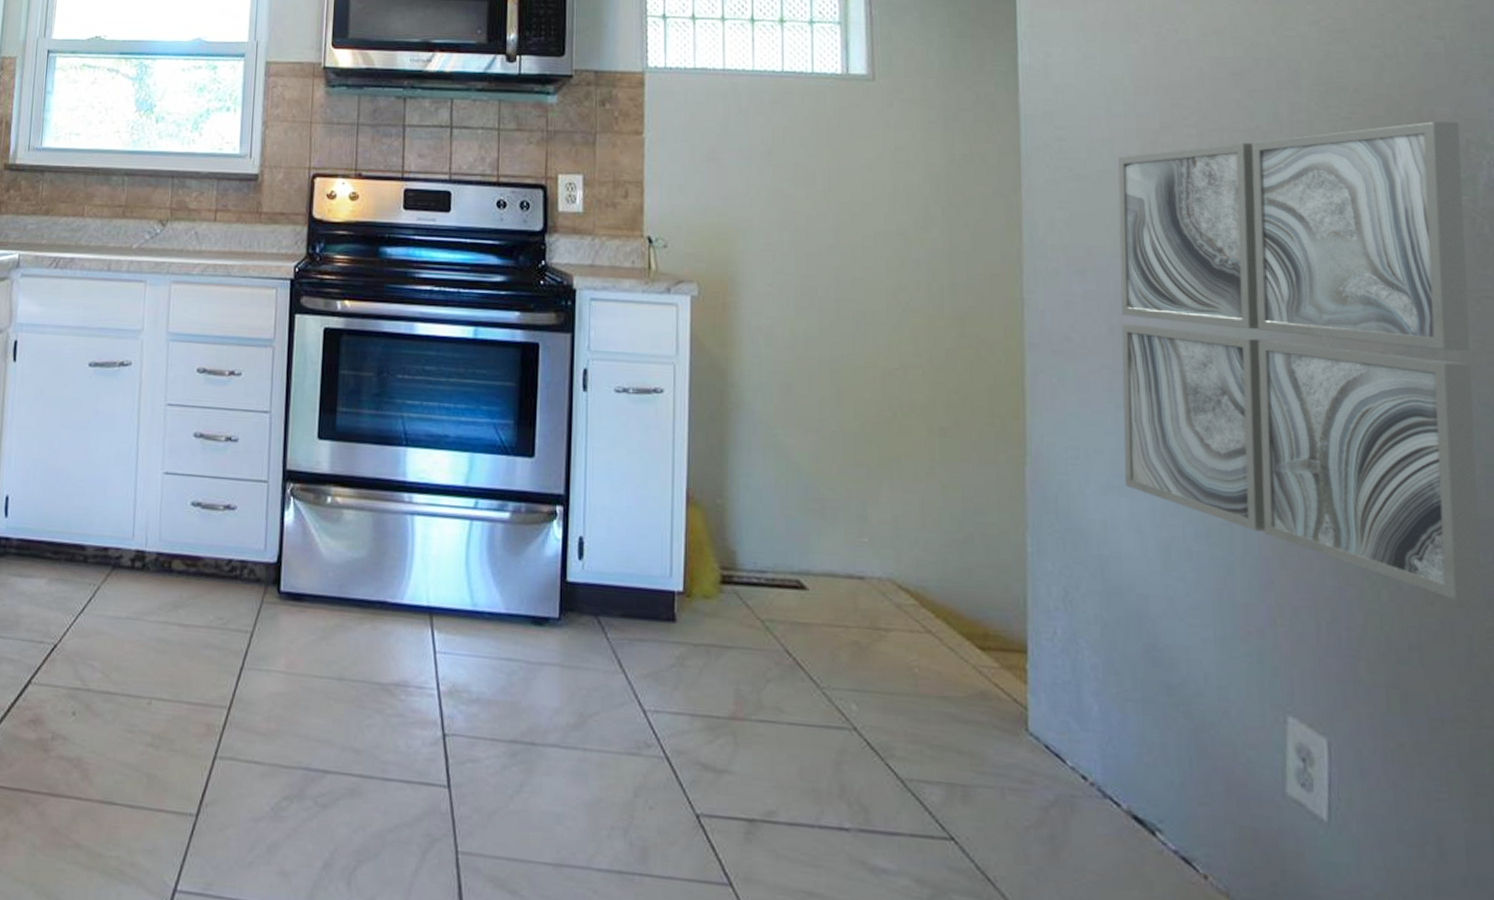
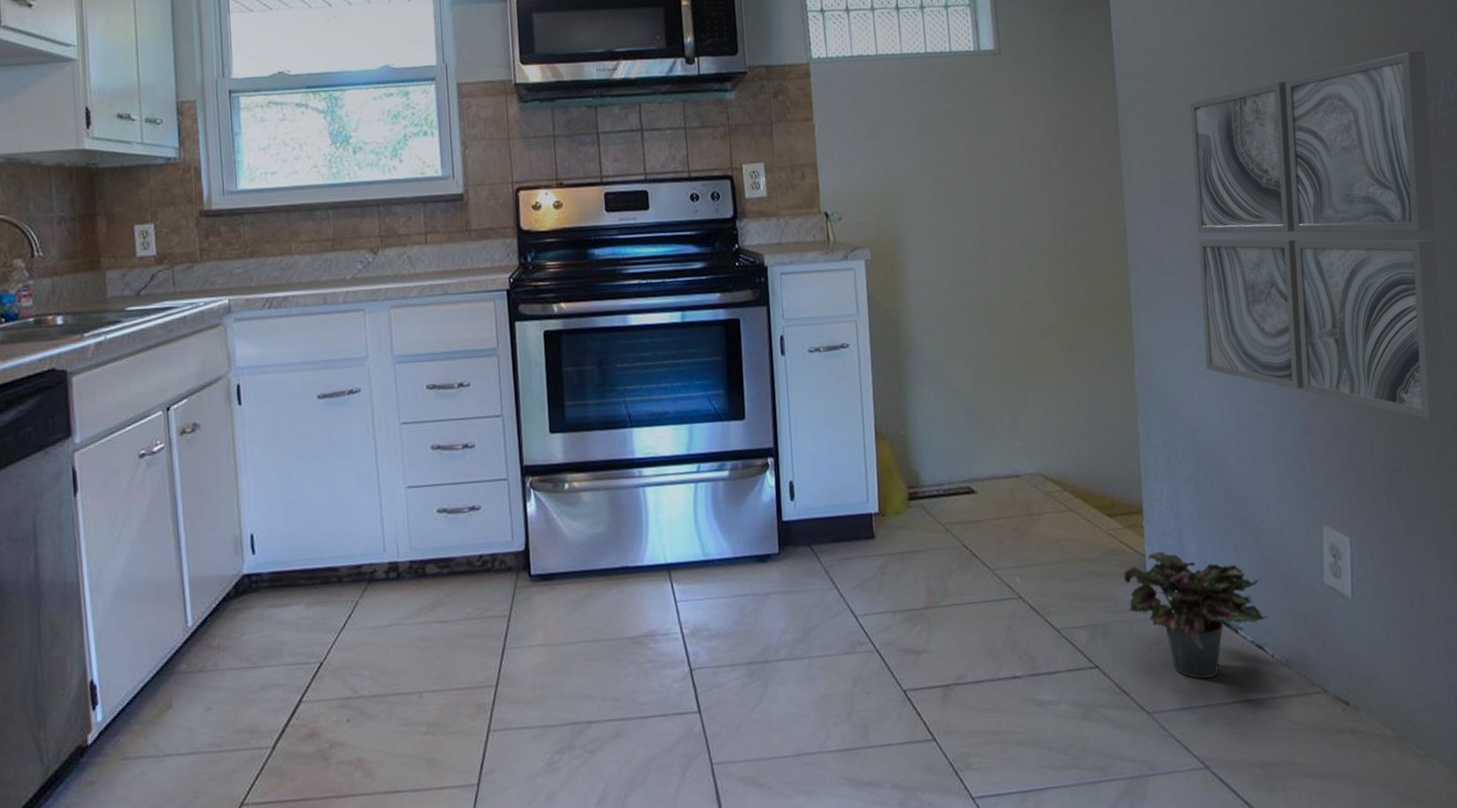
potted plant: none [996,706,1202,887] -> present [1123,551,1269,679]

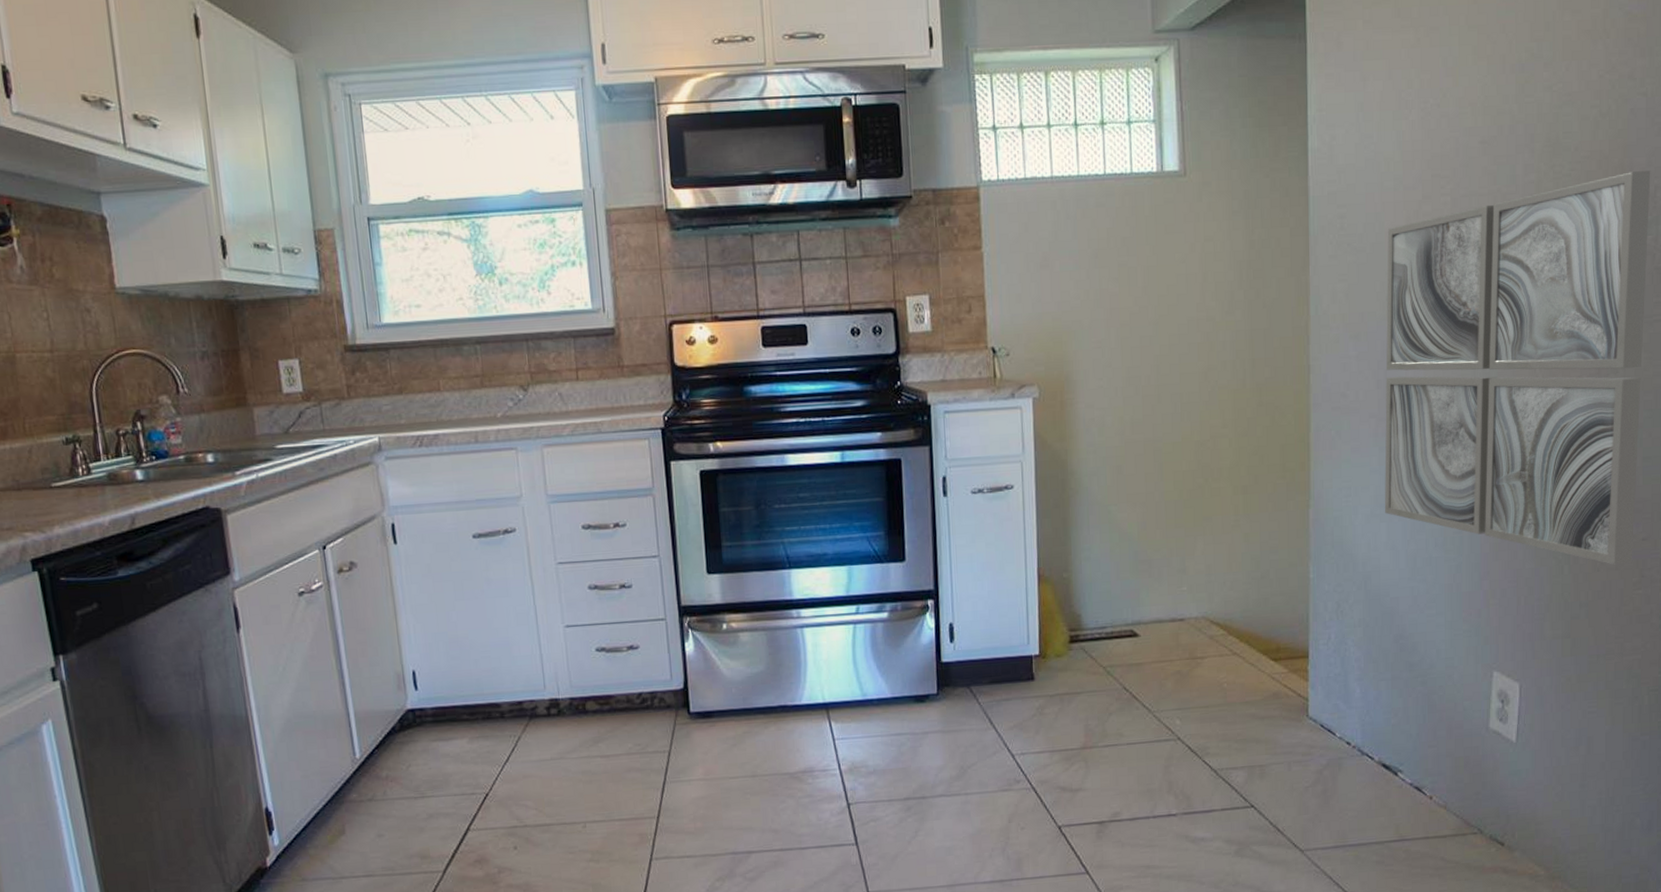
potted plant: present [1123,551,1269,679] -> none [1285,695,1430,819]

